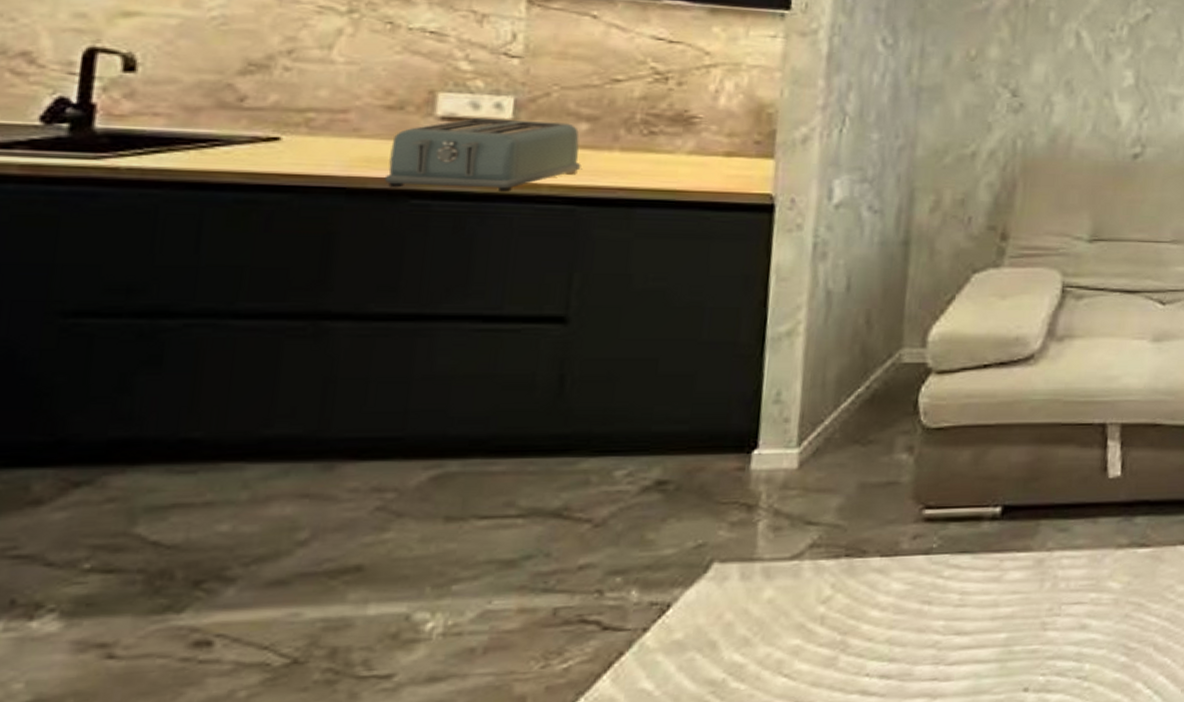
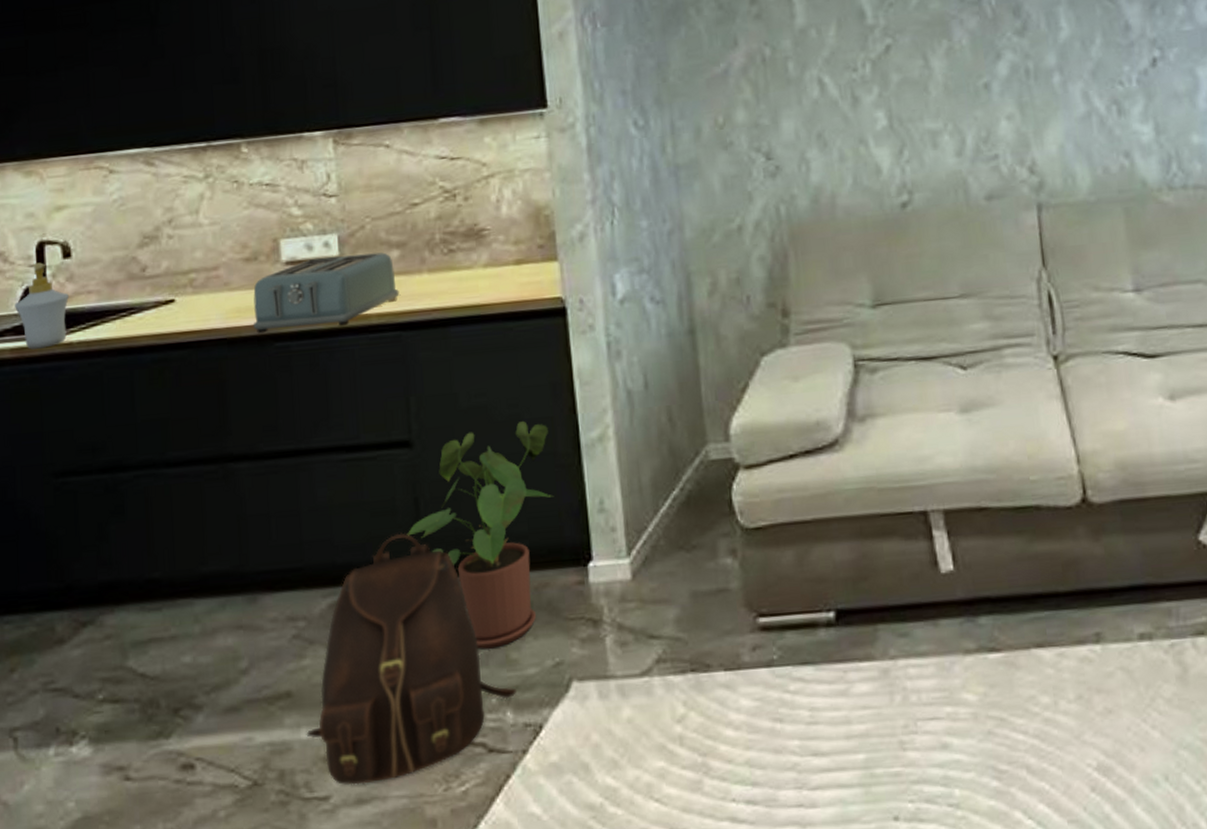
soap bottle: none [36,70,124,170] -> present [15,262,69,350]
backpack: none [374,408,648,663] -> present [306,533,517,785]
house plant: none [543,308,732,529] -> present [407,420,553,649]

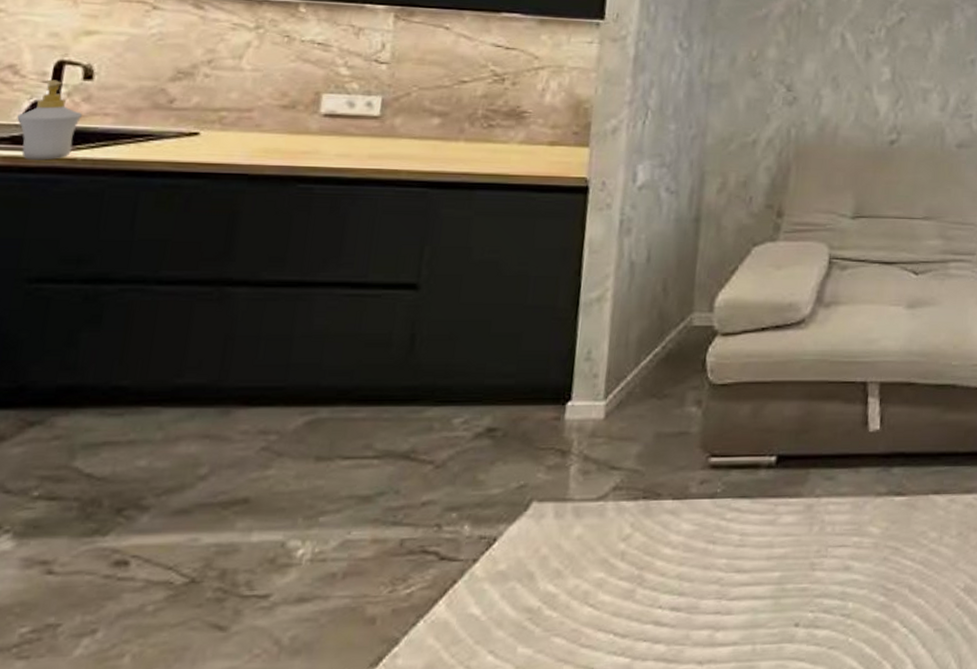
toaster: present [253,252,400,334] -> none [278,115,433,178]
backpack: present [306,533,517,785] -> none [257,363,479,585]
house plant: present [407,420,553,649] -> none [397,277,552,470]

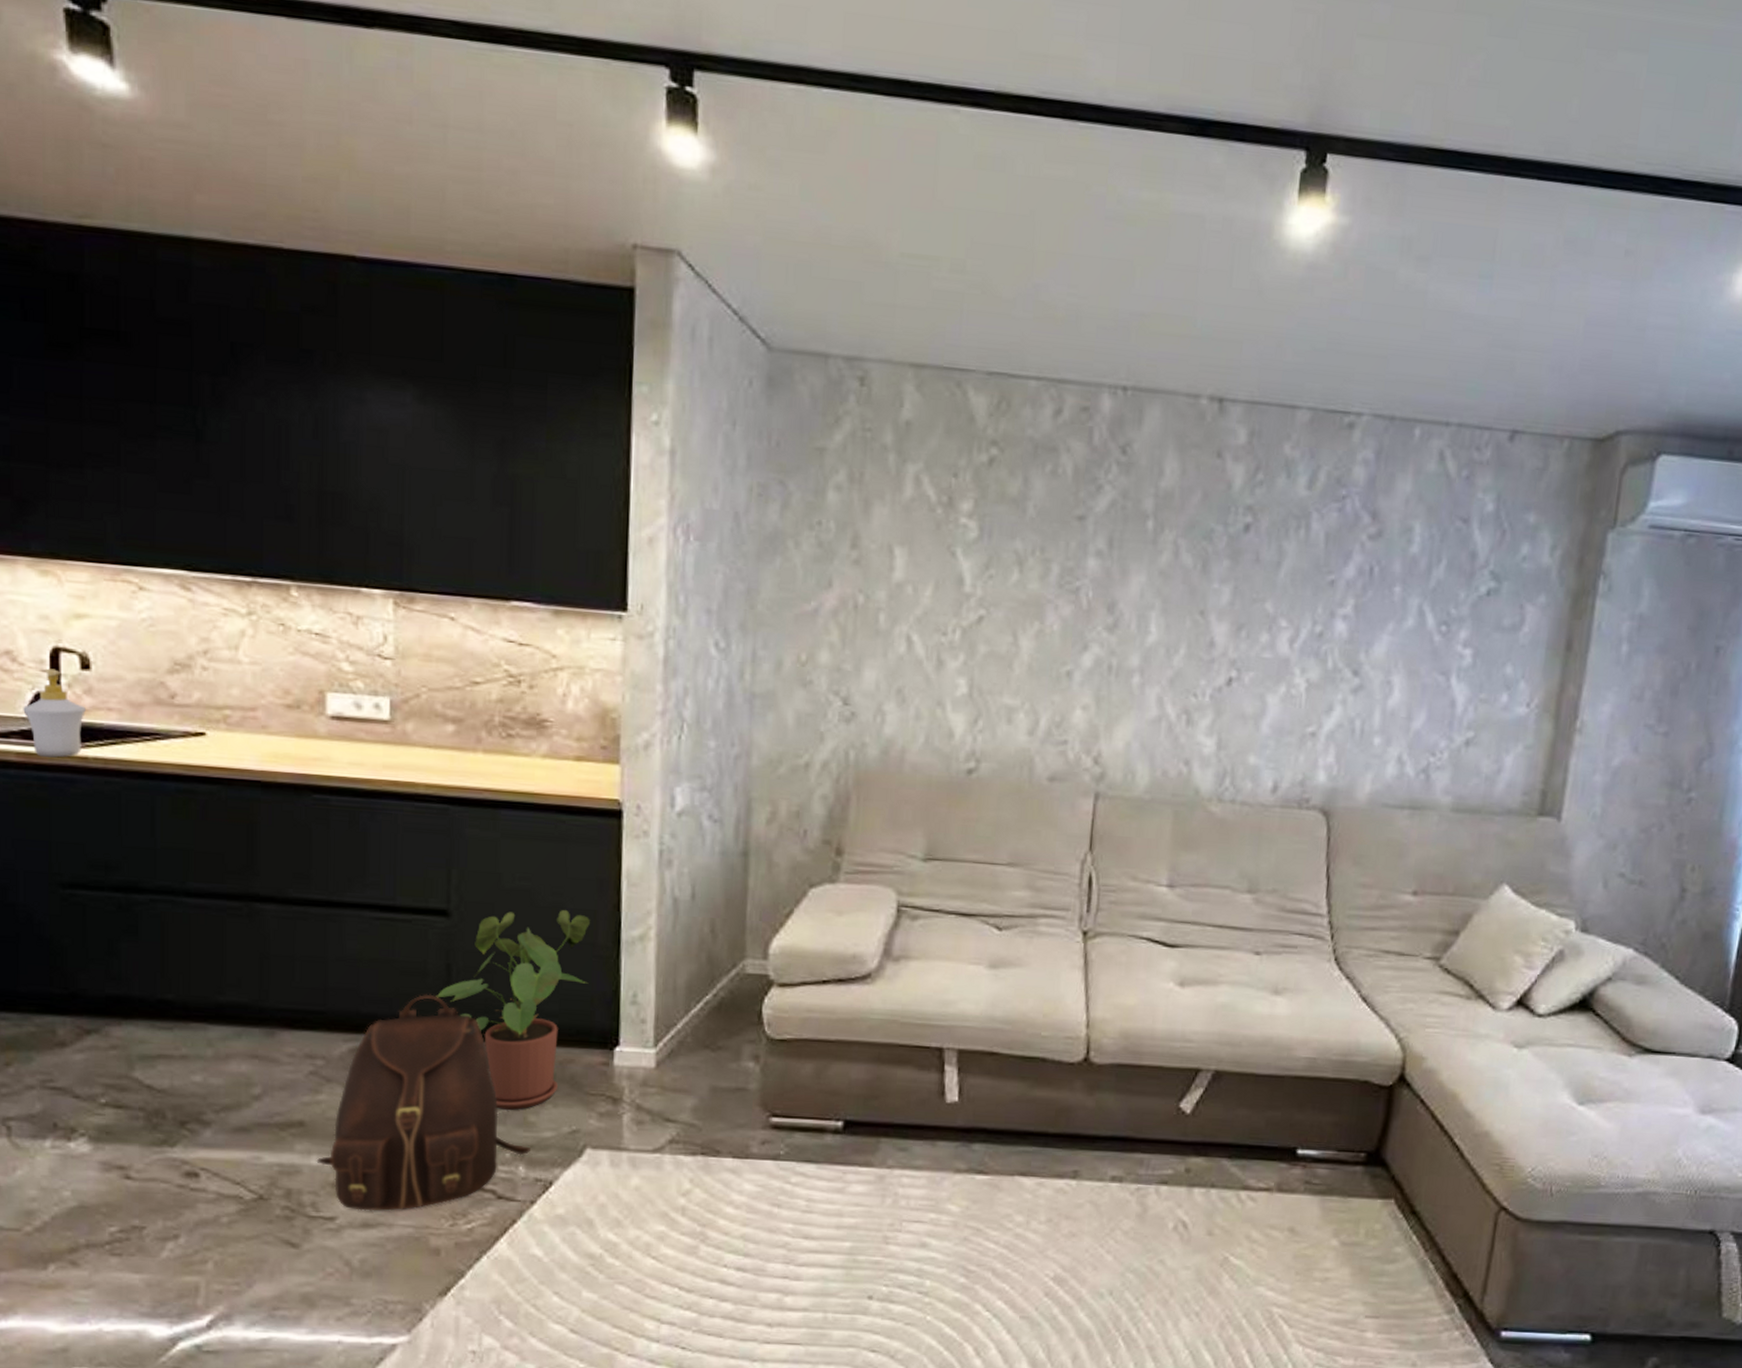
backpack: none [257,363,479,585] -> present [316,994,532,1211]
house plant: none [397,277,552,470] -> present [436,909,590,1110]

